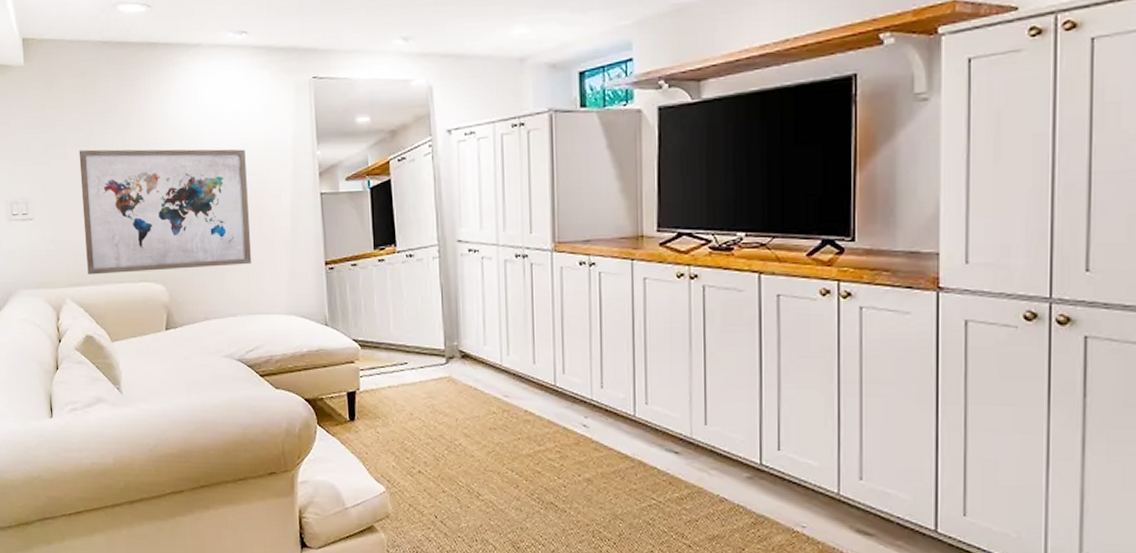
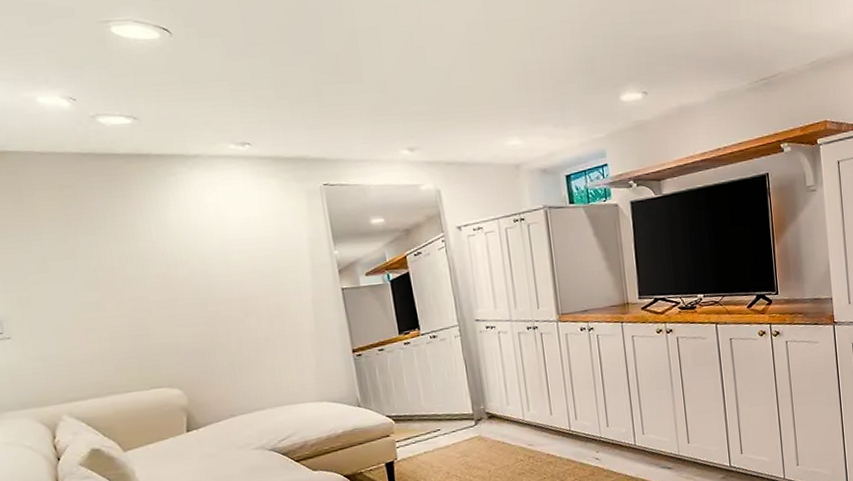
wall art: present [78,149,251,275] -> none [63,253,276,388]

